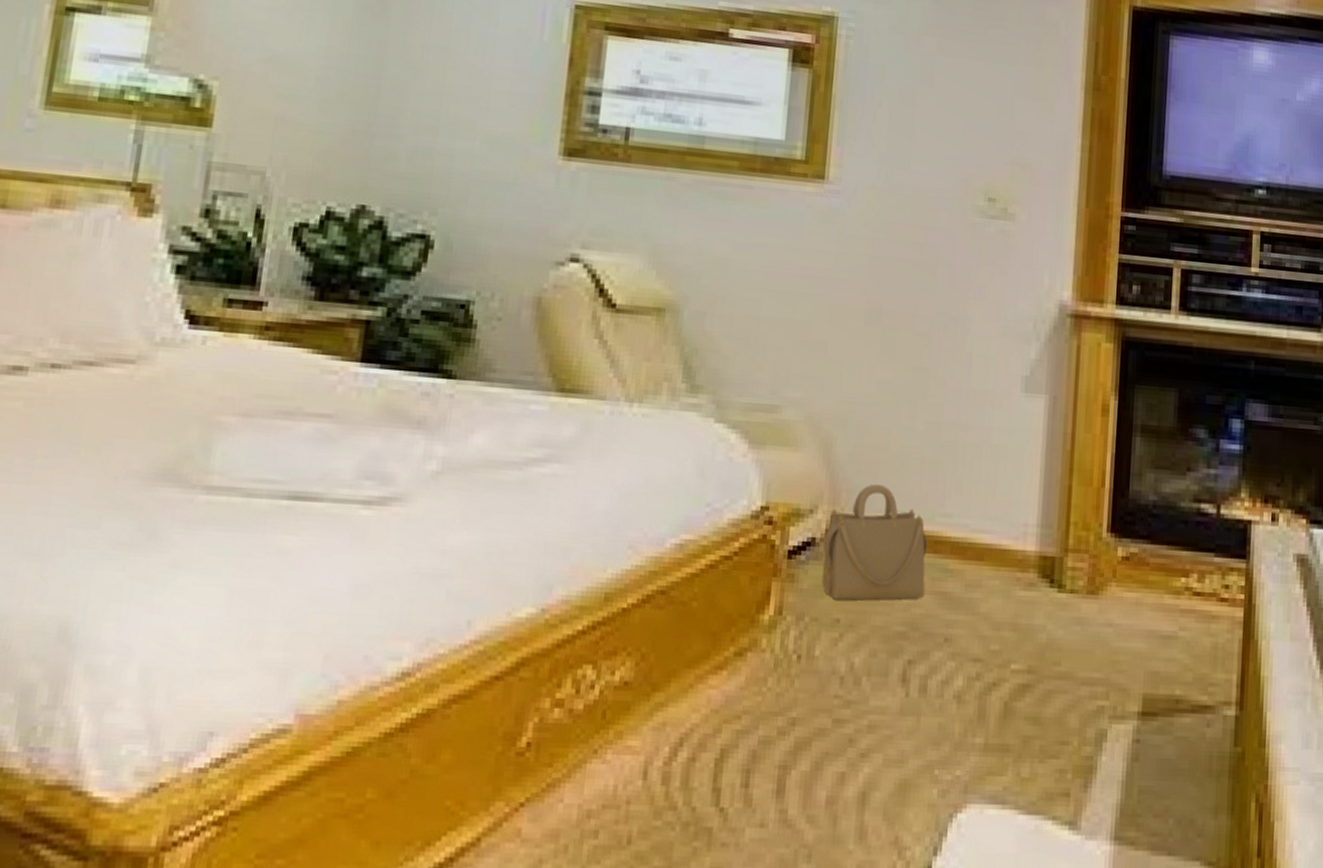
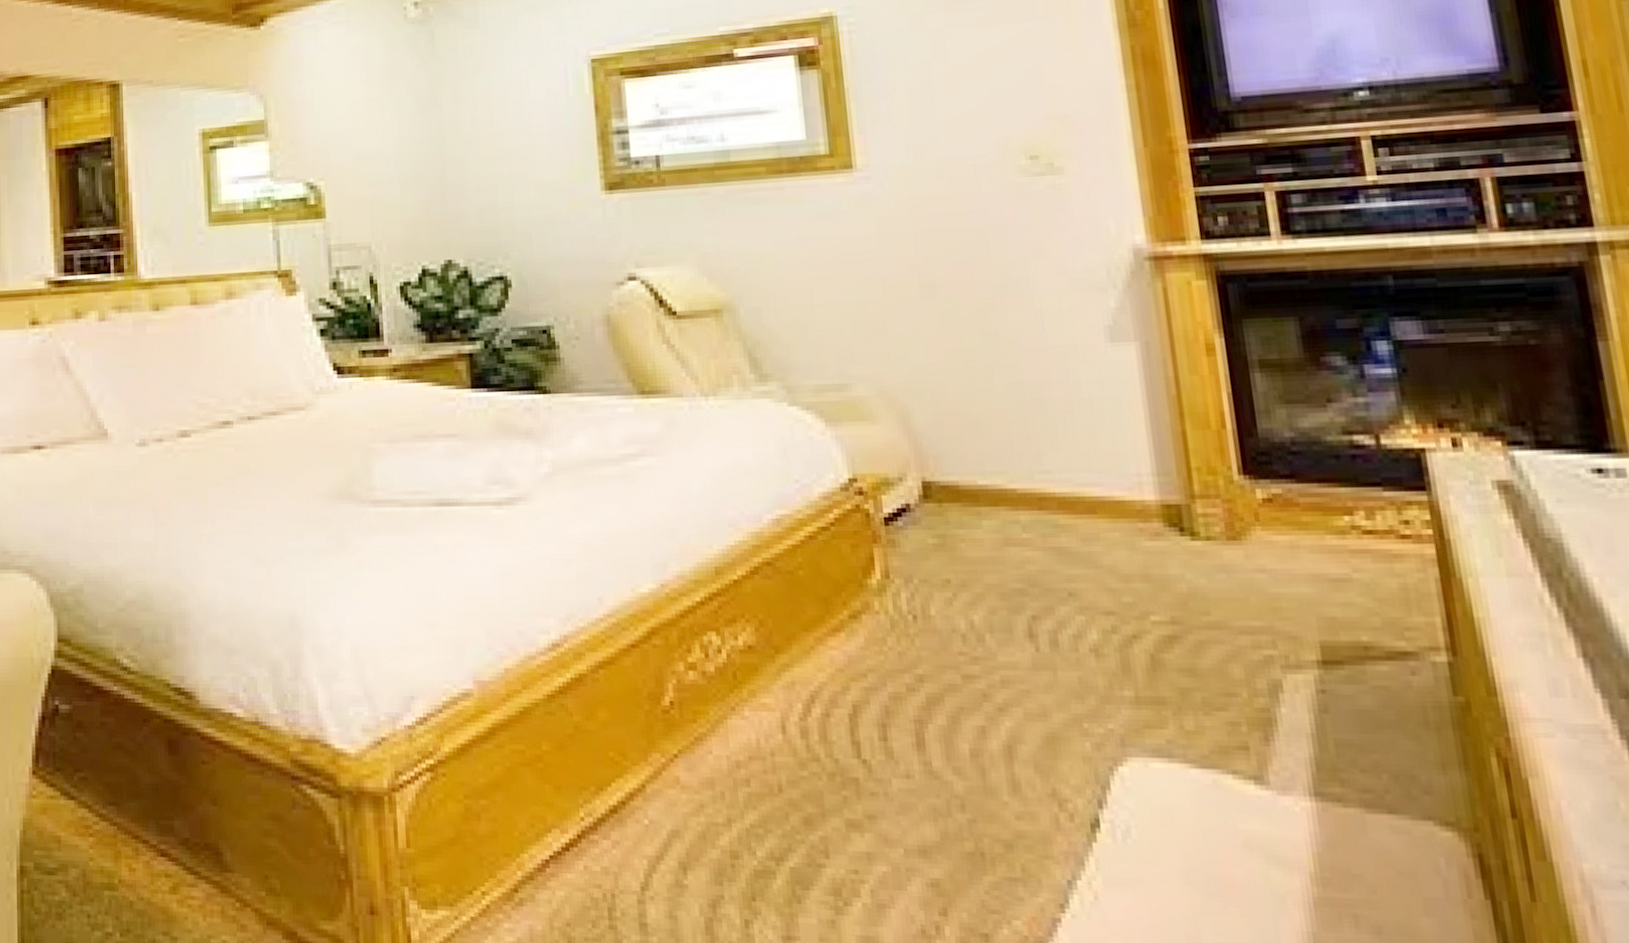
handbag: present [822,484,928,601] -> none [919,448,1037,561]

